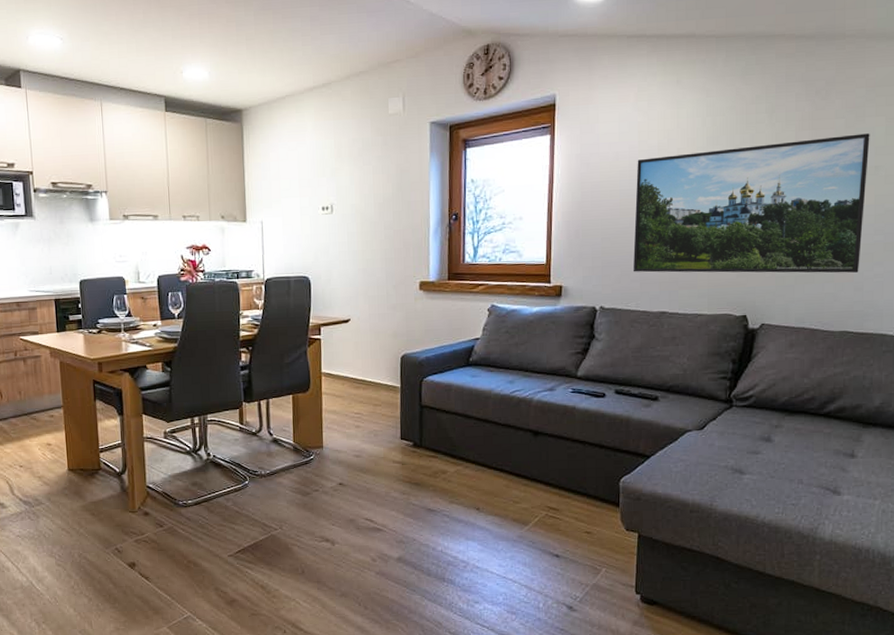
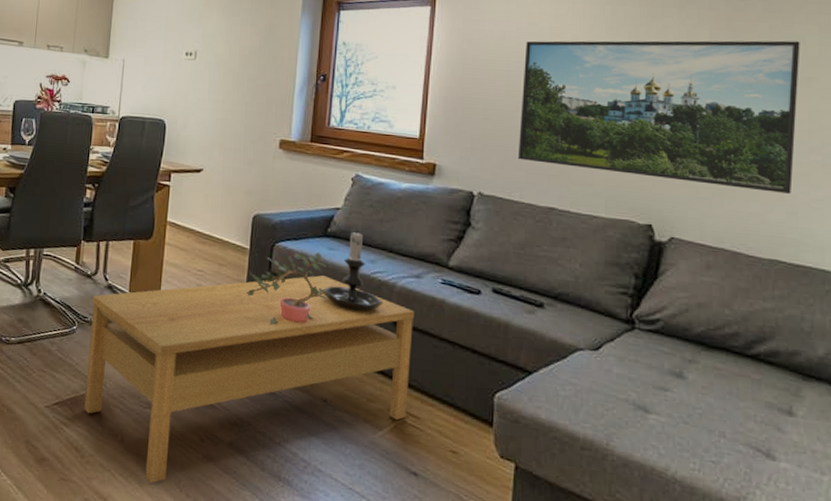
coffee table: none [260,401,550,603] -> present [84,275,415,483]
potted plant: none [400,381,475,451] -> present [246,251,330,325]
candle holder: none [469,354,522,427] -> present [322,228,383,312]

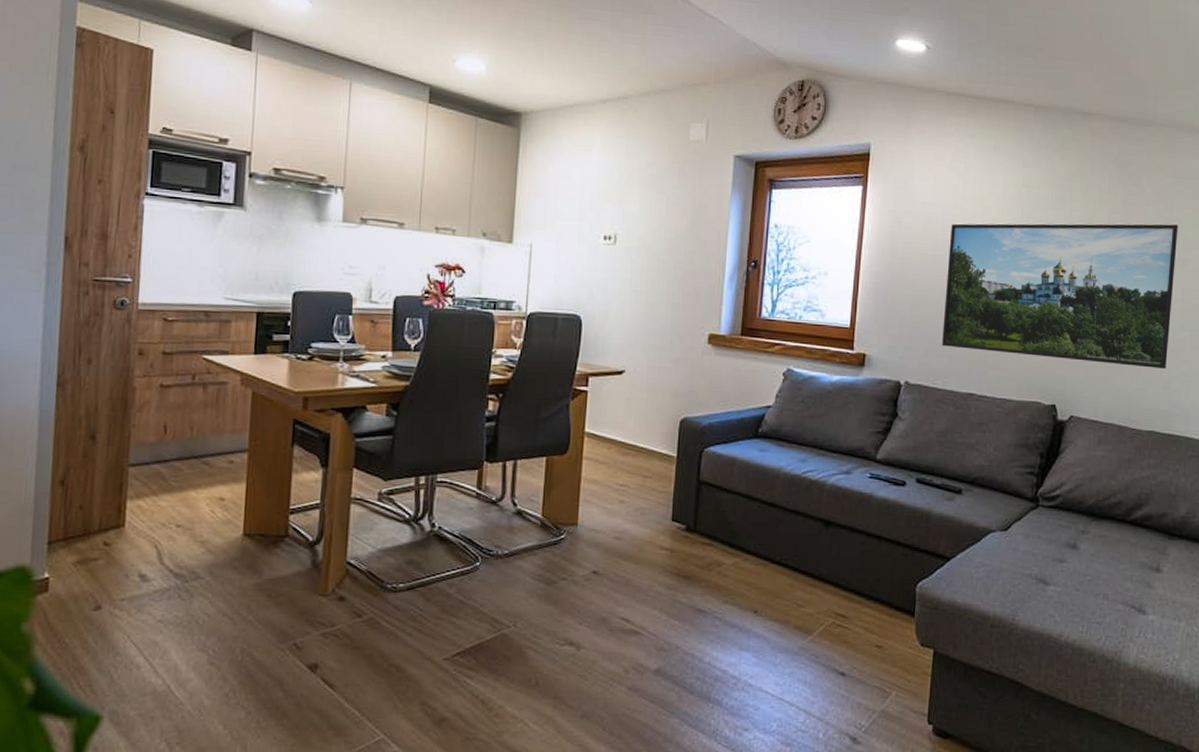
coffee table: present [84,275,415,483] -> none [491,480,844,727]
potted plant: present [246,251,330,325] -> none [673,455,761,537]
candle holder: present [322,228,383,312] -> none [753,426,813,514]

